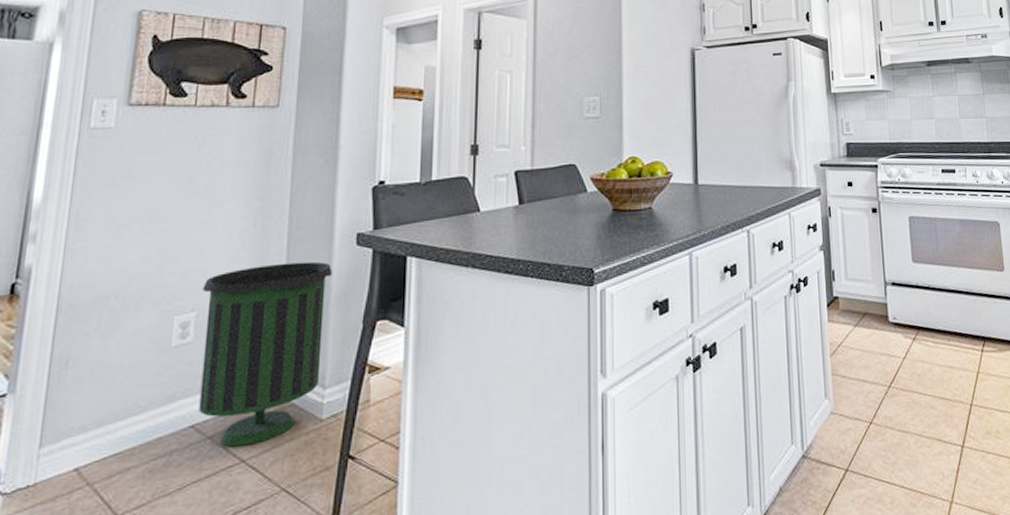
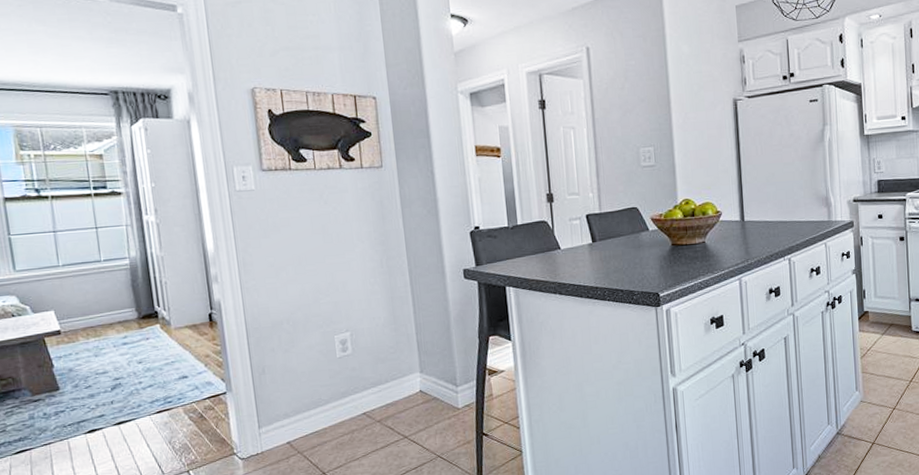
trash can: present [198,261,333,447] -> none [351,292,452,428]

